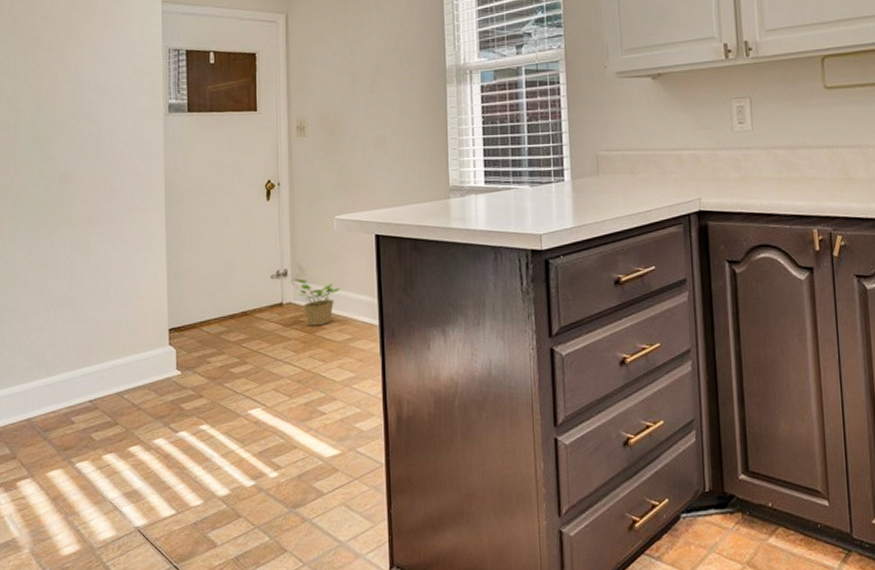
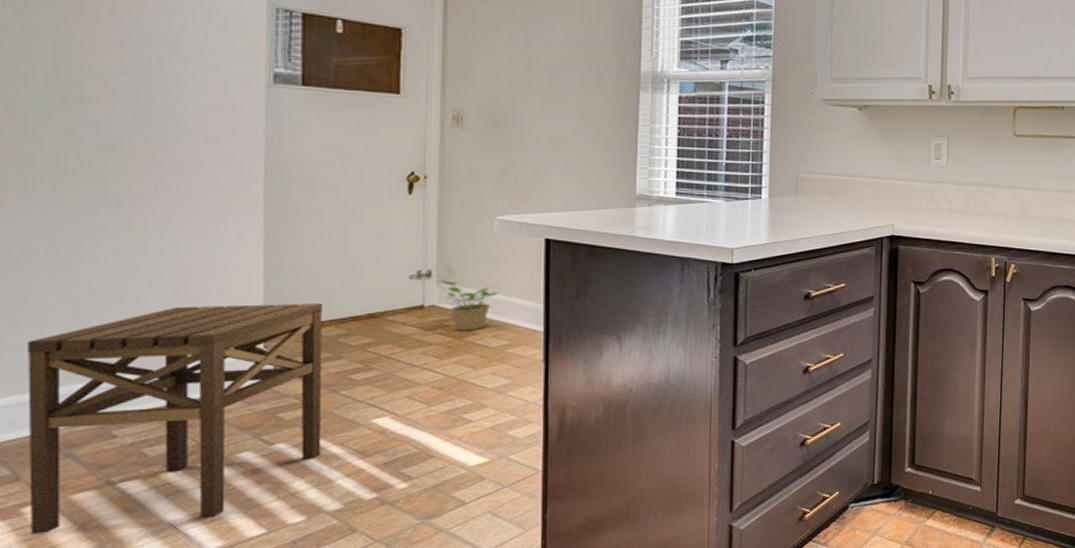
side table: none [19,304,212,505] -> present [28,304,324,535]

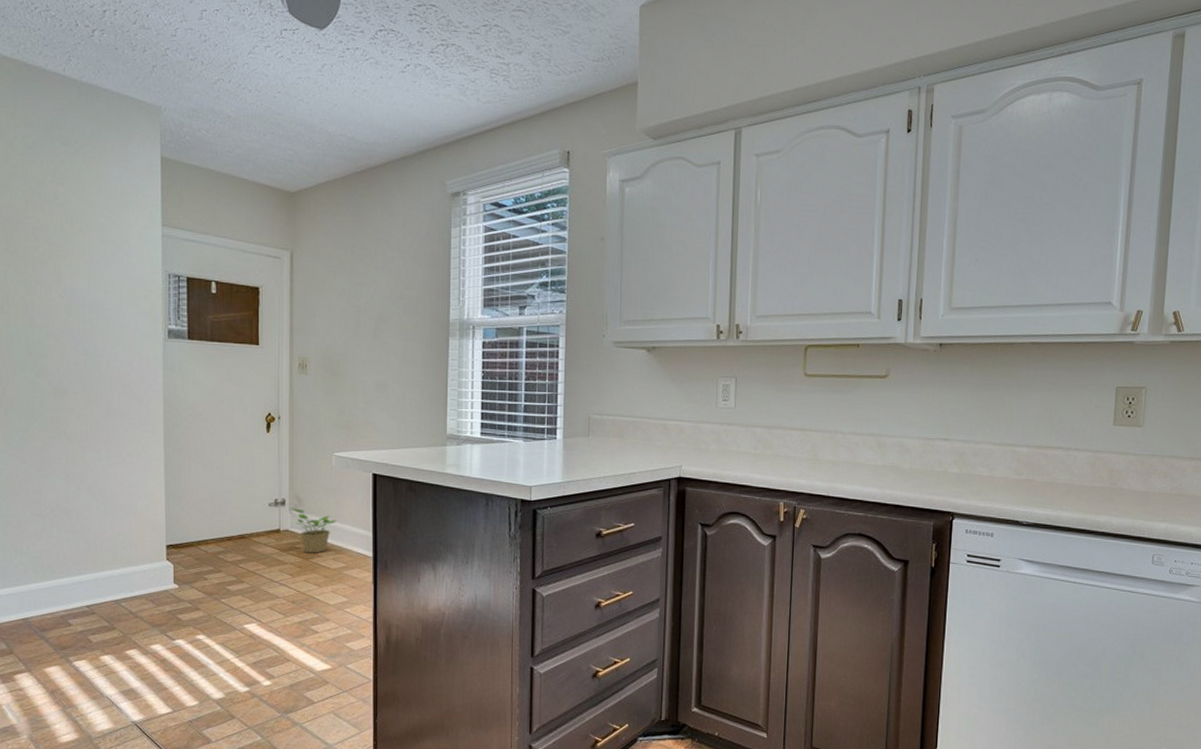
side table: present [28,304,324,535] -> none [14,523,208,696]

